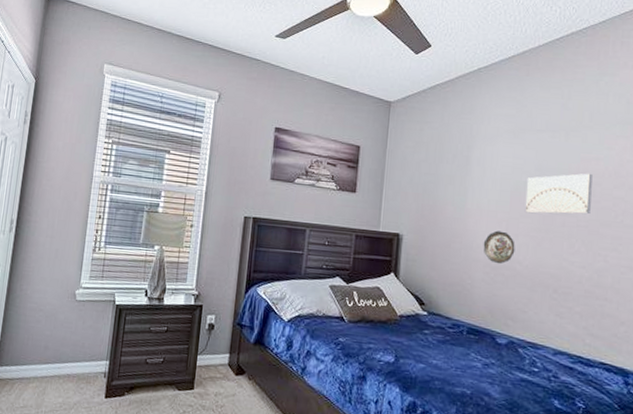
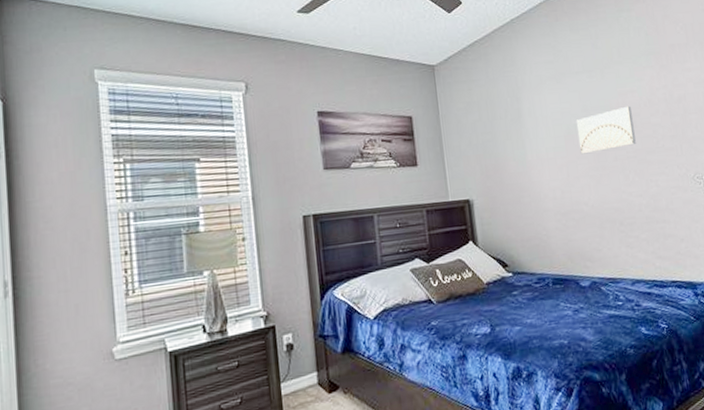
decorative plate: present [483,230,515,265] -> none [549,176,580,210]

